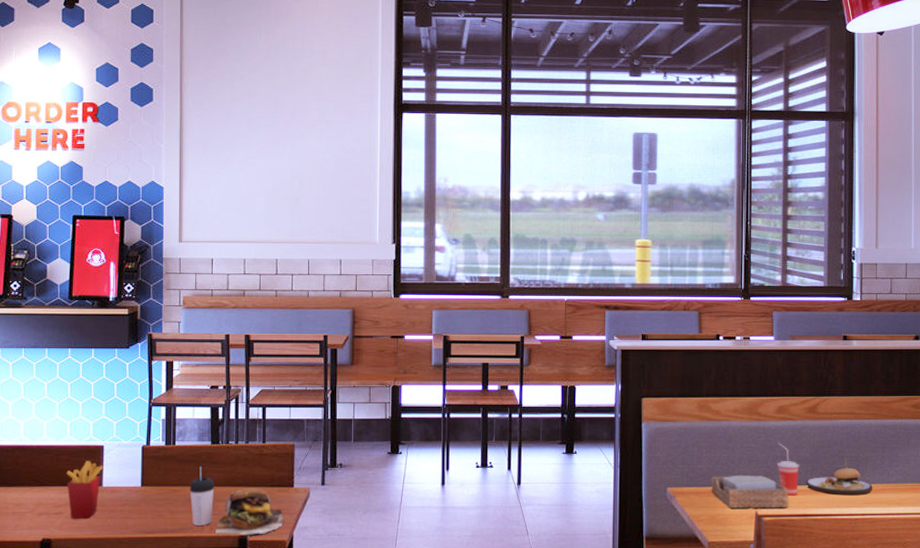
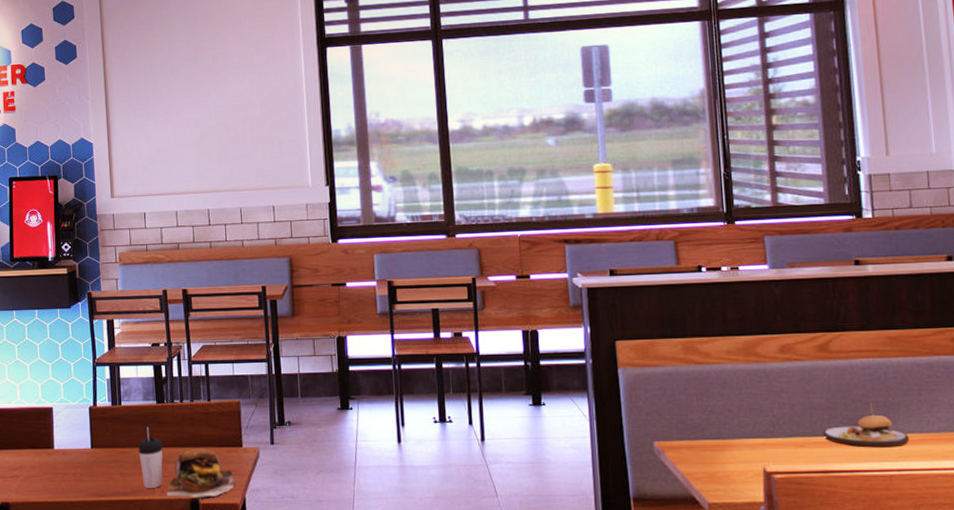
french fries: present [66,461,103,519] -> none [19,423,54,482]
napkin holder: present [711,475,789,509] -> none [706,425,804,465]
beverage cup: present [777,442,800,497] -> none [783,387,814,450]

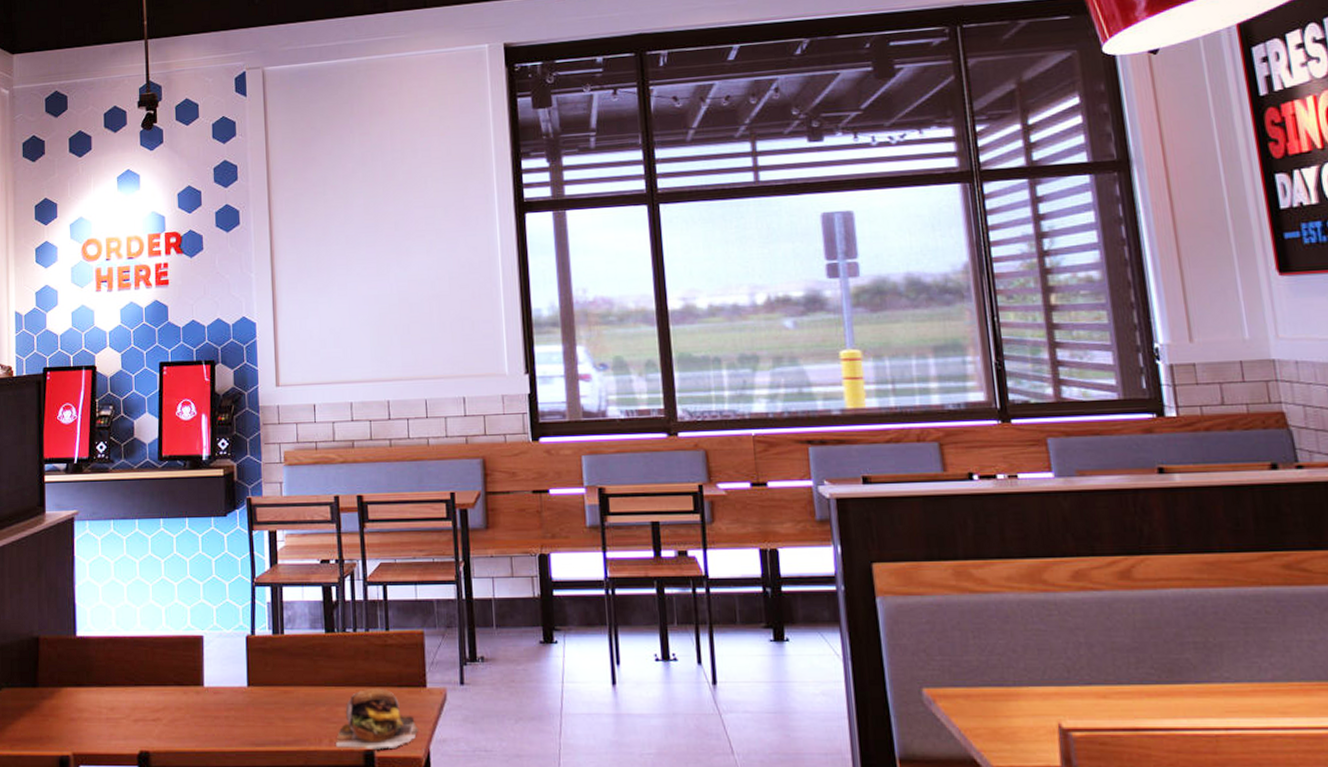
beverage cup: present [138,426,163,488] -> none [303,661,332,737]
burger: present [823,402,909,448] -> none [1130,643,1238,700]

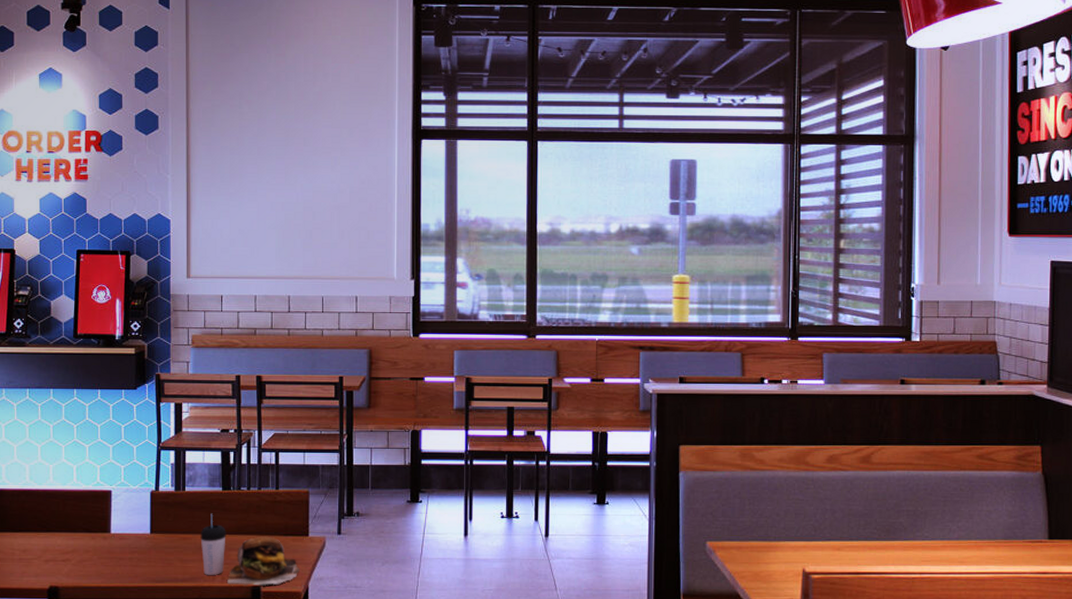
beverage cup: none [303,661,332,737] -> present [200,513,226,575]

